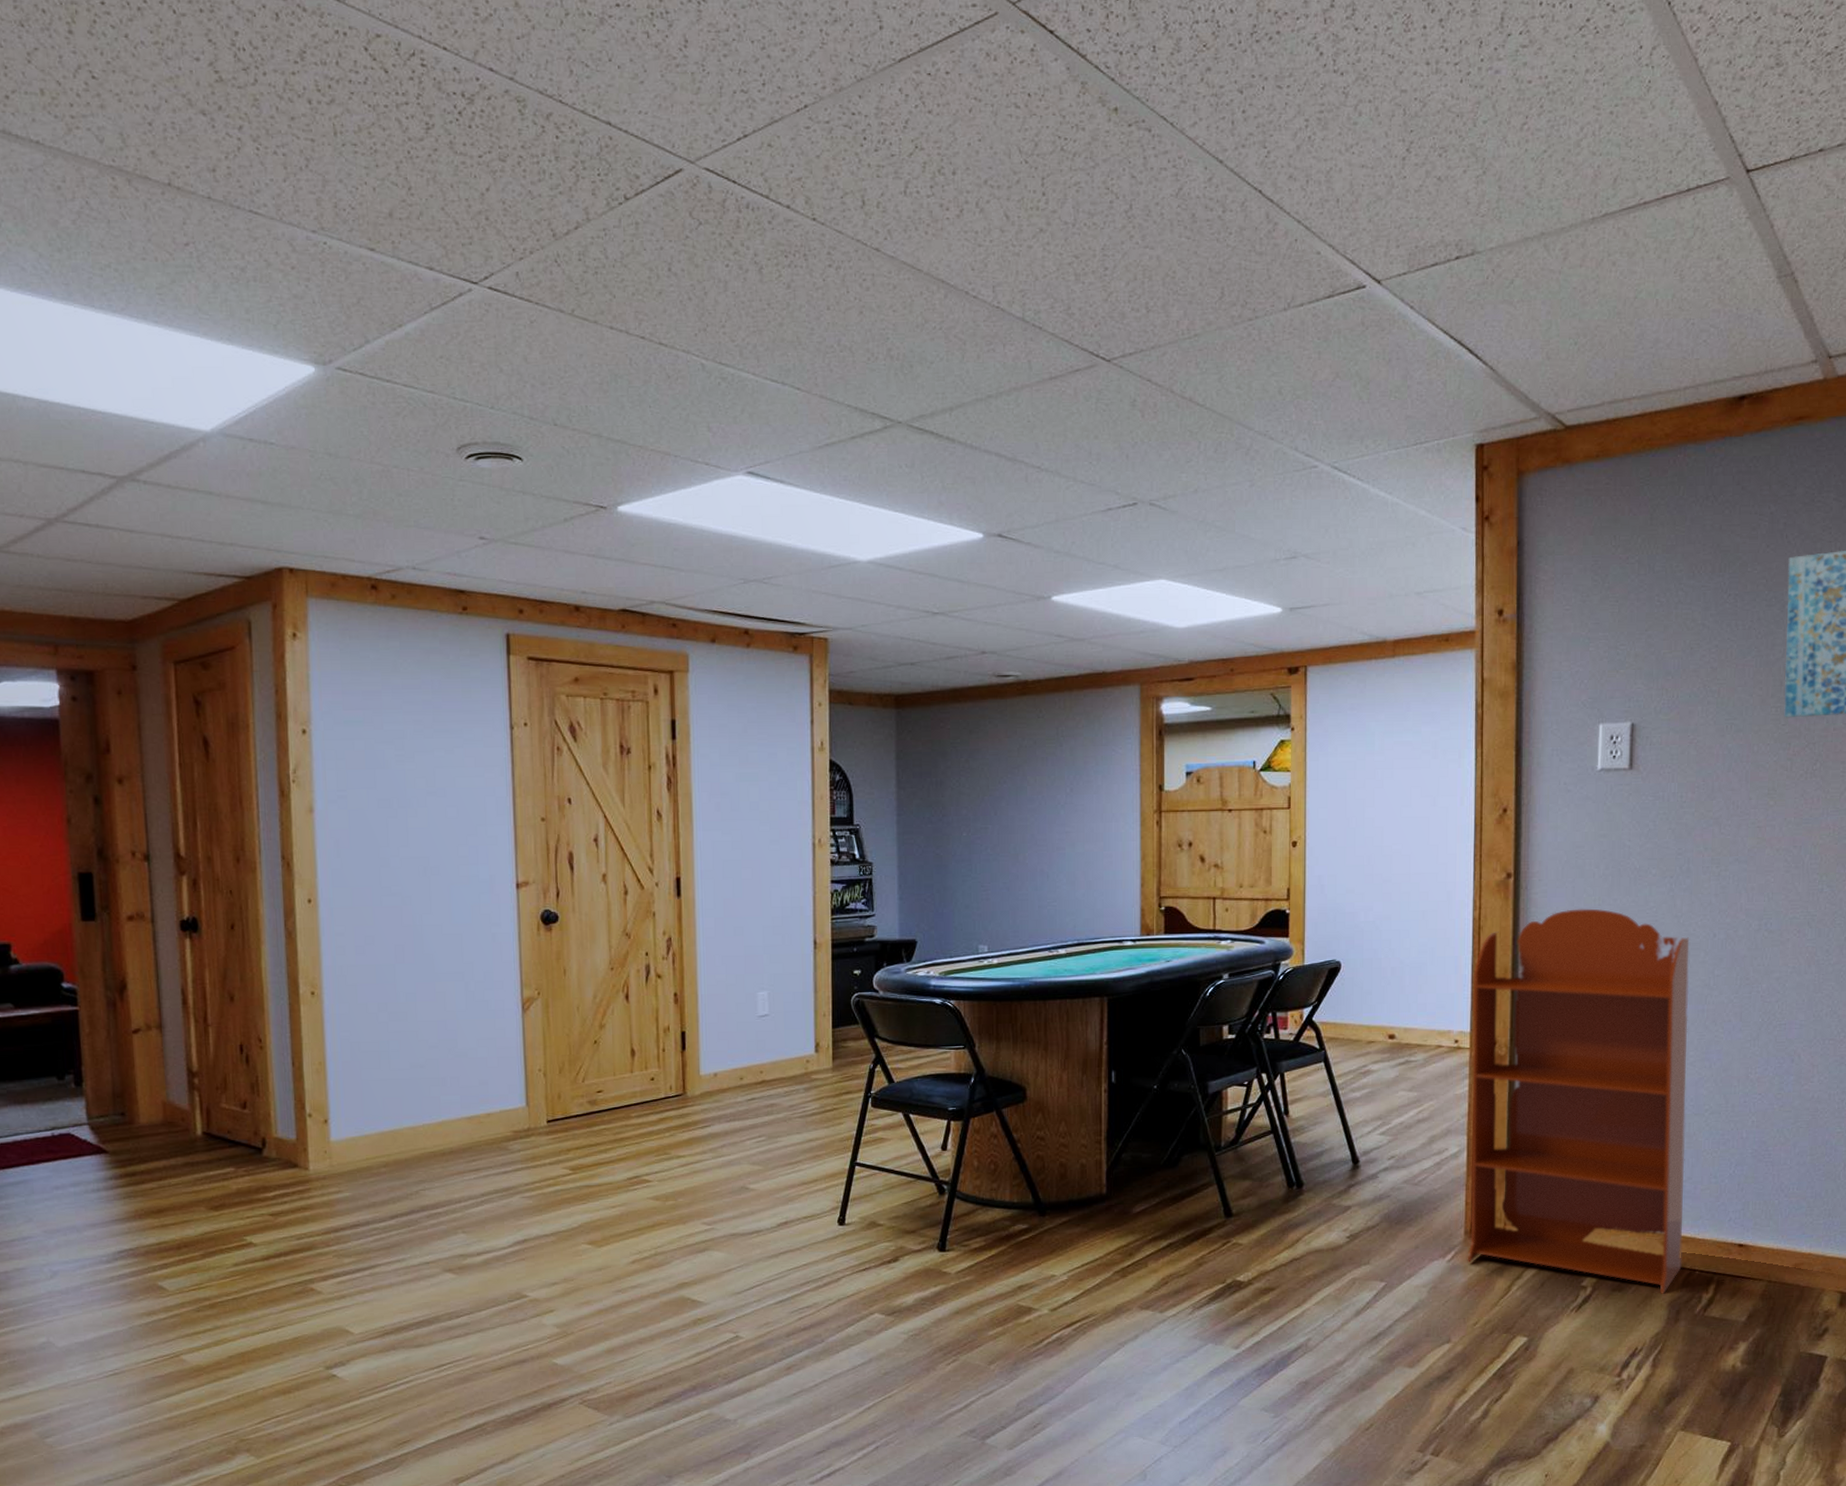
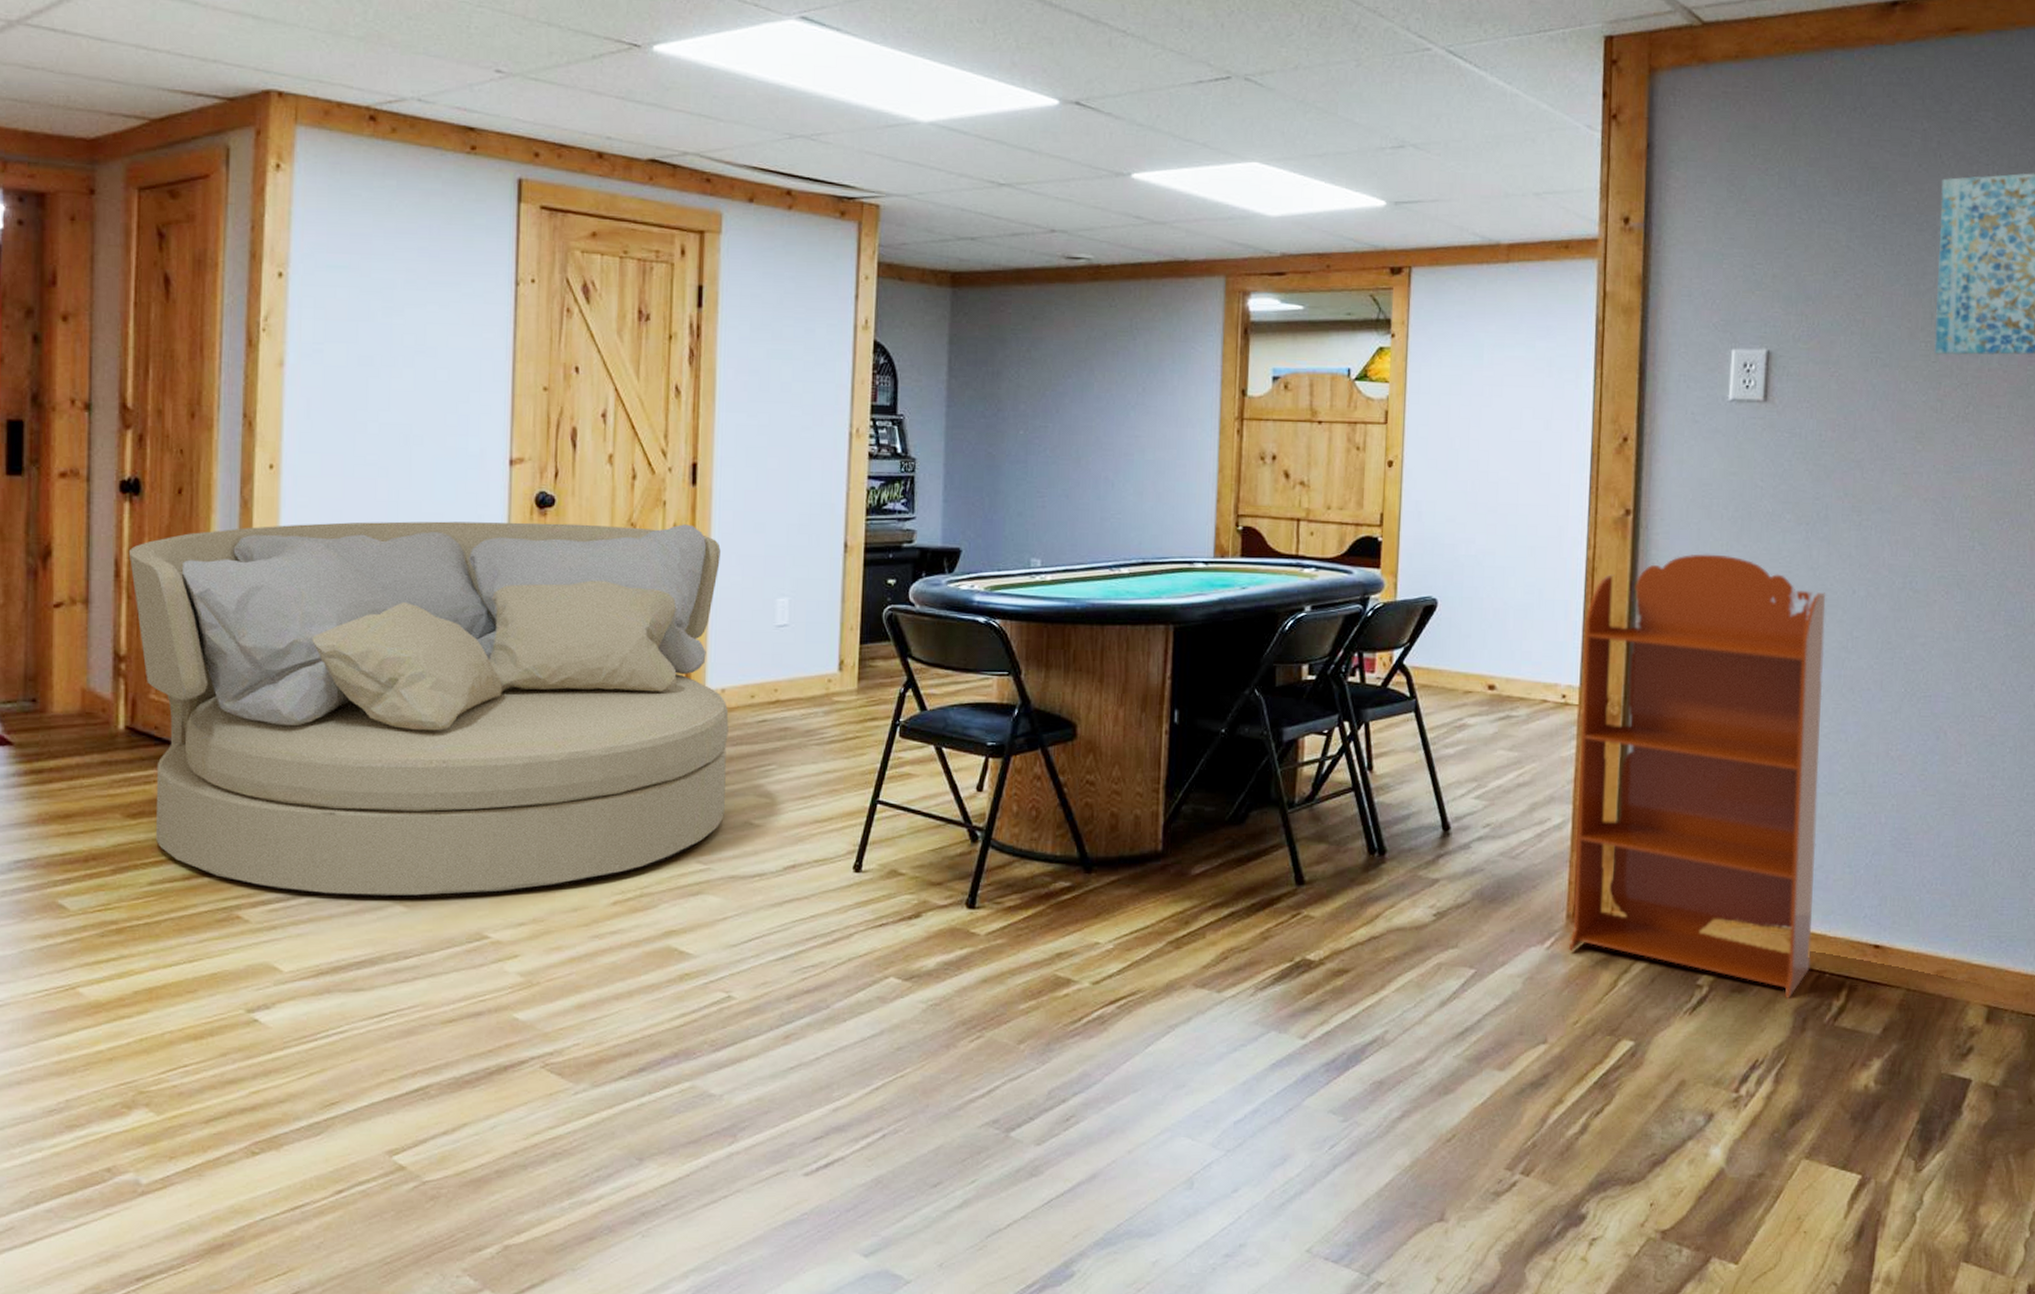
sofa: none [192,932,723,1268] -> present [128,521,729,899]

